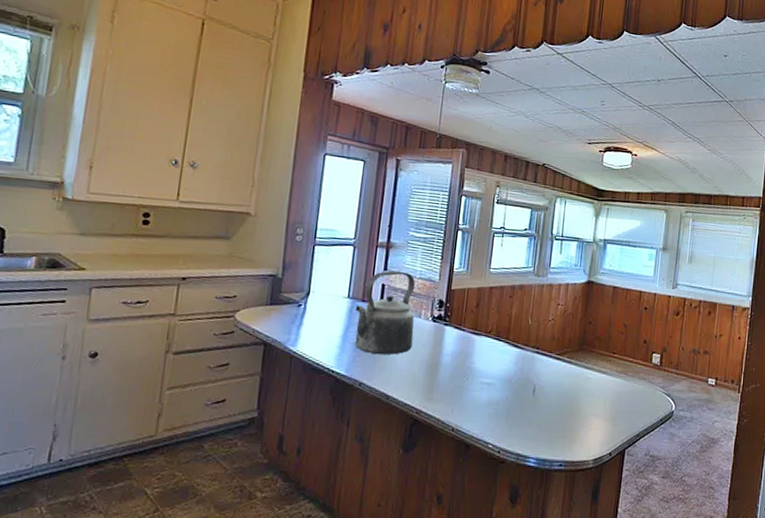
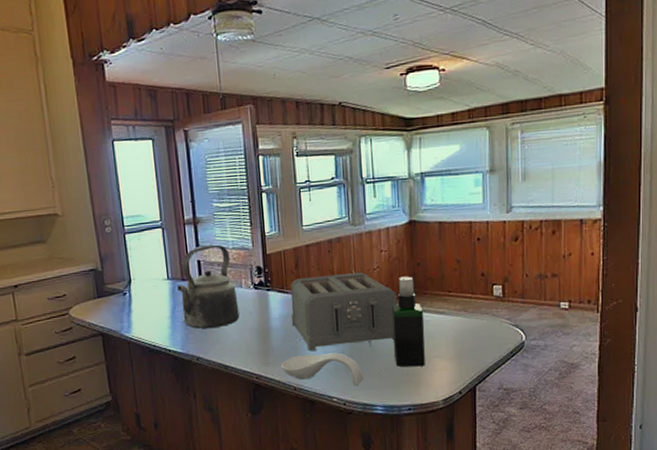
spoon rest: none [443,395,523,435] -> present [281,353,364,386]
toaster: none [462,318,566,392] -> present [290,272,398,351]
spray bottle: none [554,332,588,423] -> present [392,276,425,367]

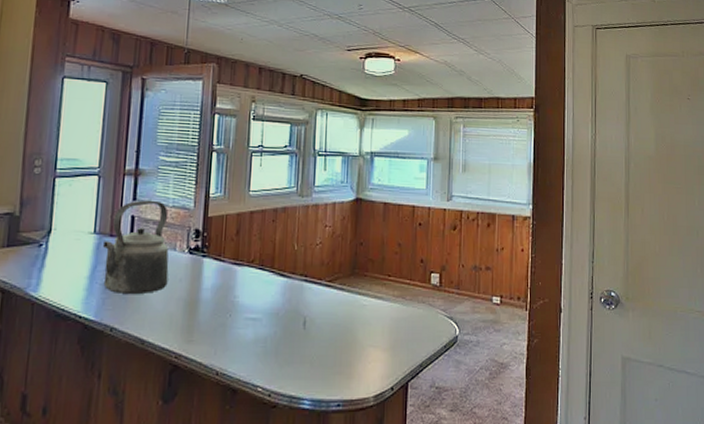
spoon rest: present [281,353,364,386] -> none [205,334,294,375]
toaster: present [290,272,398,351] -> none [223,246,337,329]
spray bottle: present [392,276,425,367] -> none [327,255,362,356]

